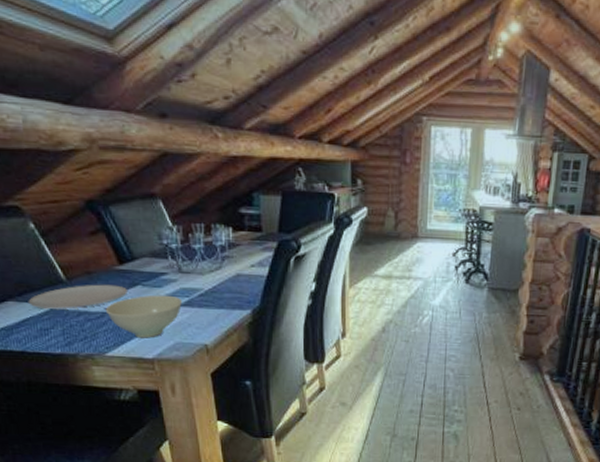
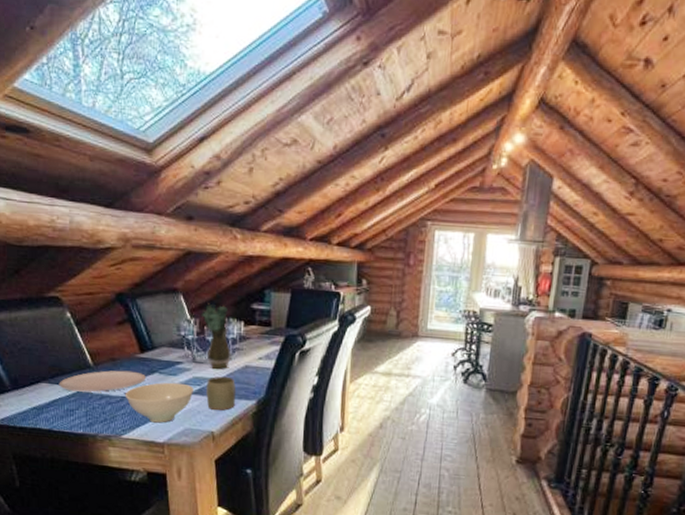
vase: none [184,208,221,280] -> present [201,303,231,370]
mug: none [196,286,229,322] -> present [206,376,237,410]

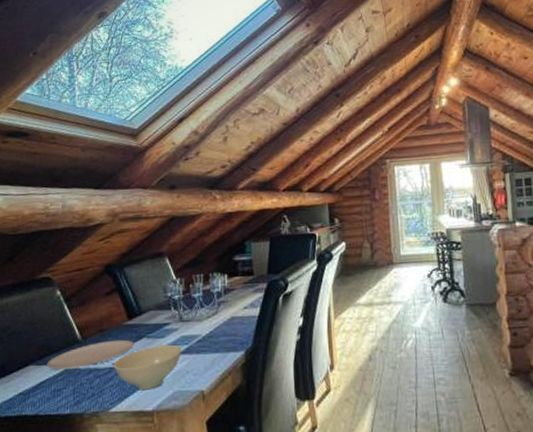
vase: present [201,303,231,370] -> none [186,261,217,326]
mug: present [206,376,237,410] -> none [194,330,224,367]

